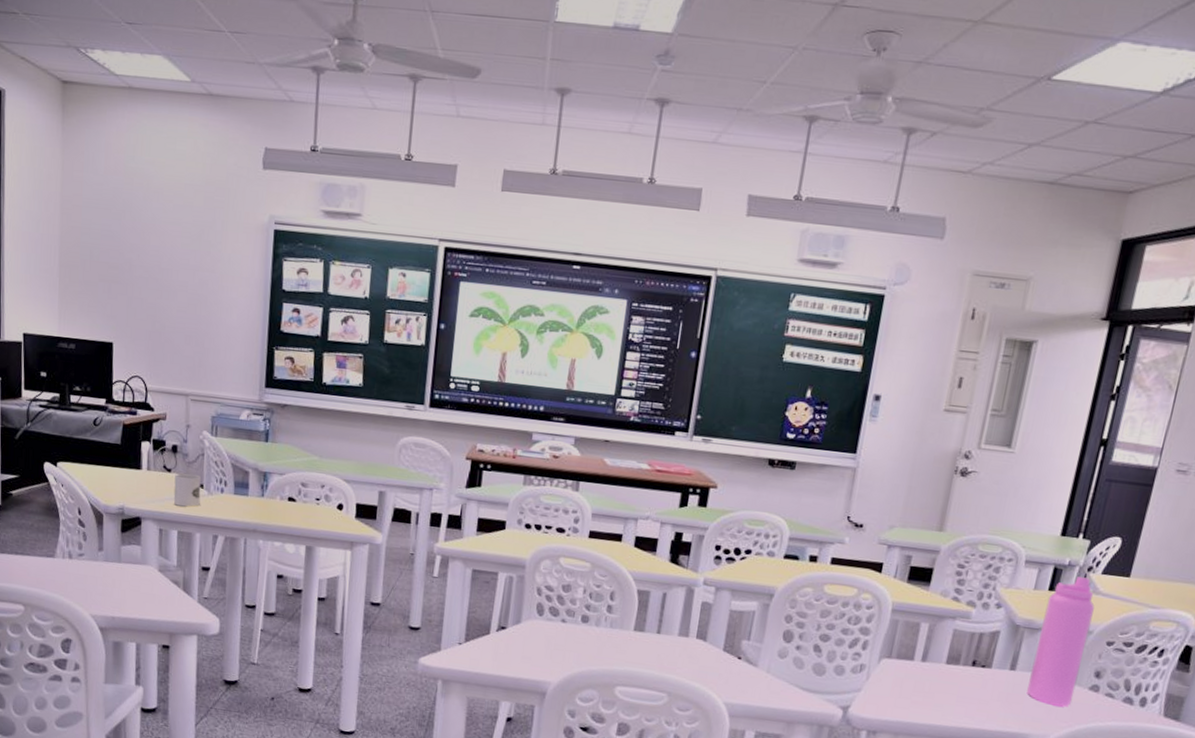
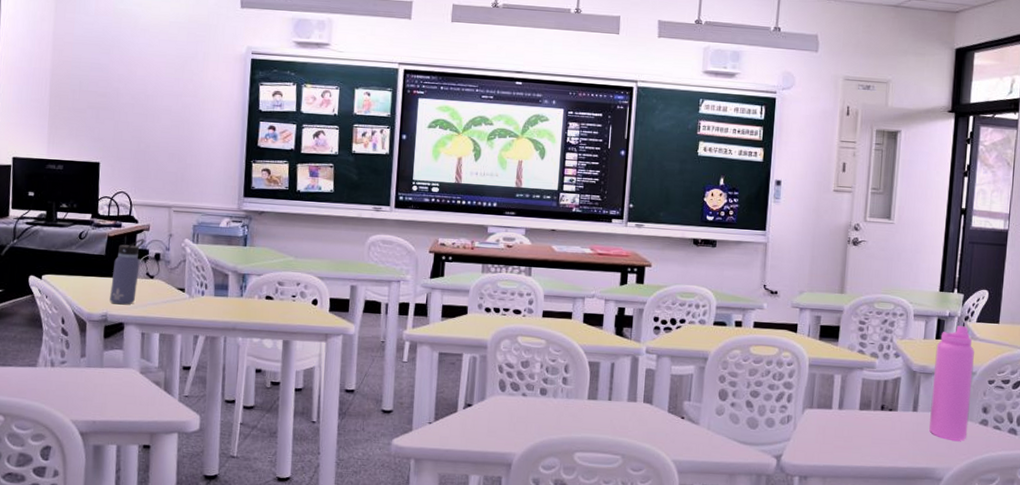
water bottle: none [126,428,162,499] -> present [110,239,145,305]
mug: present [173,473,201,507] -> none [155,279,183,311]

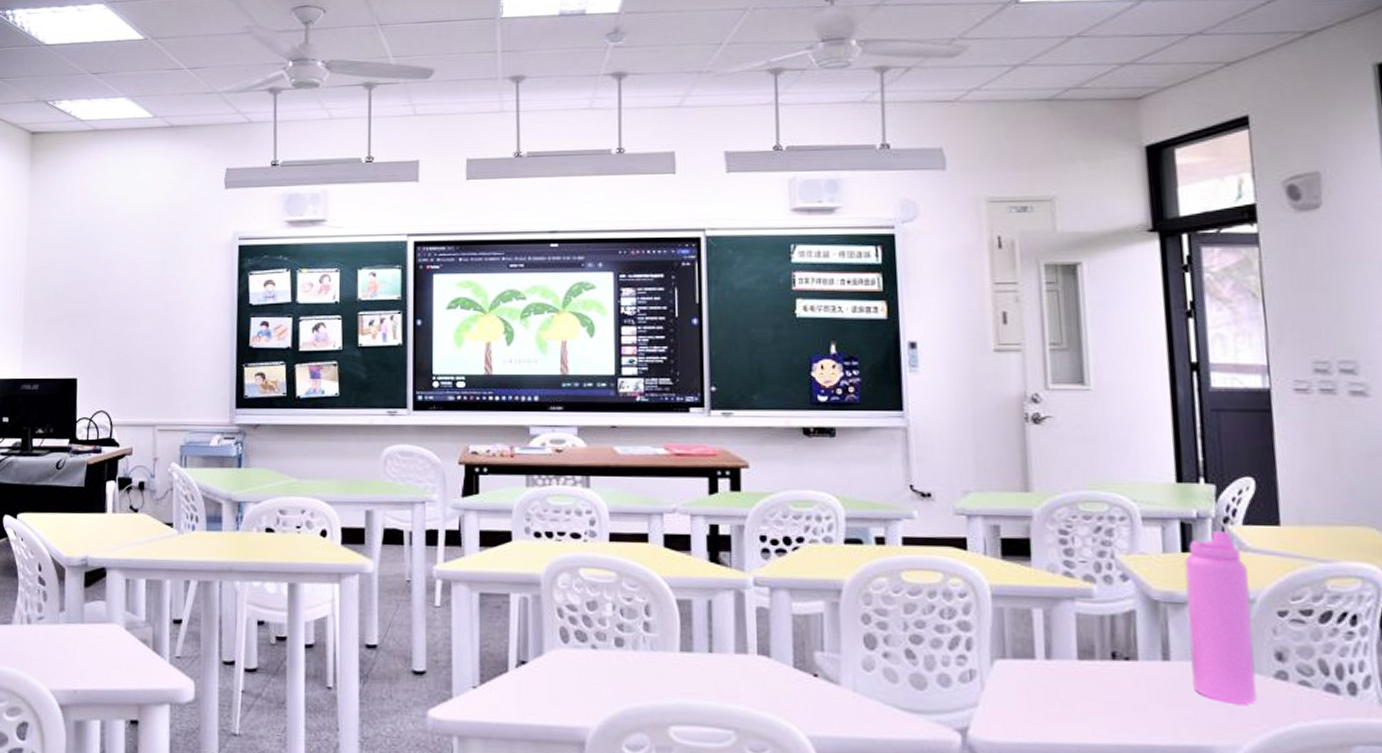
water bottle: present [110,239,145,305] -> none [90,465,128,546]

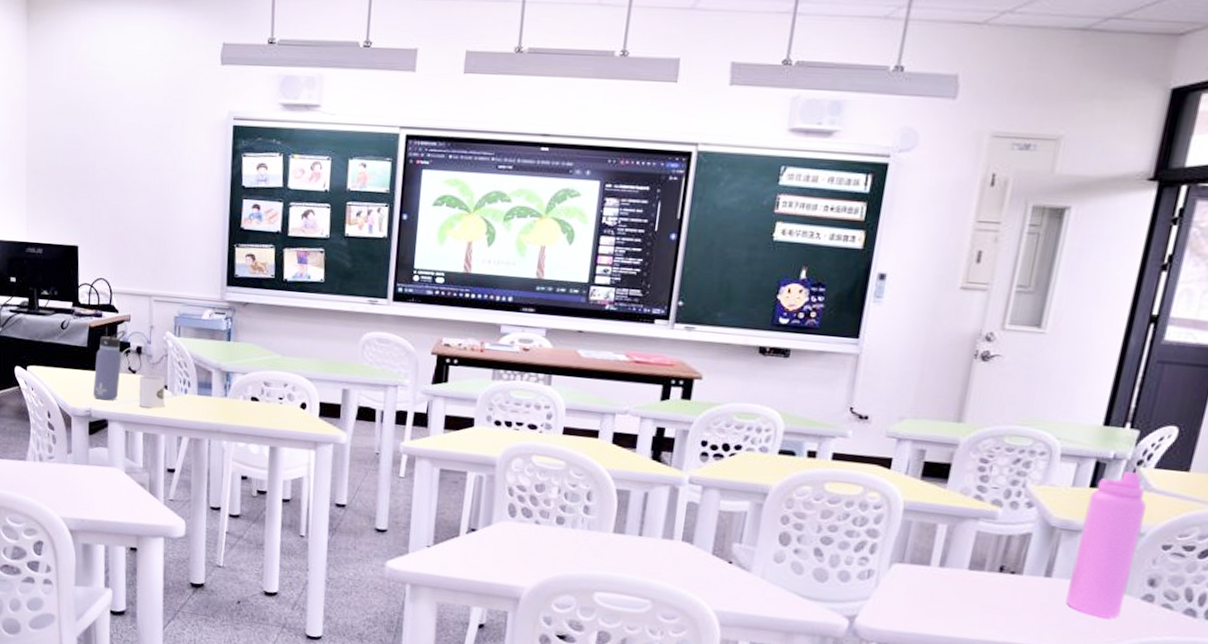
water bottle: none [90,465,128,546] -> present [93,330,126,401]
mug: none [141,512,171,551] -> present [138,374,165,409]

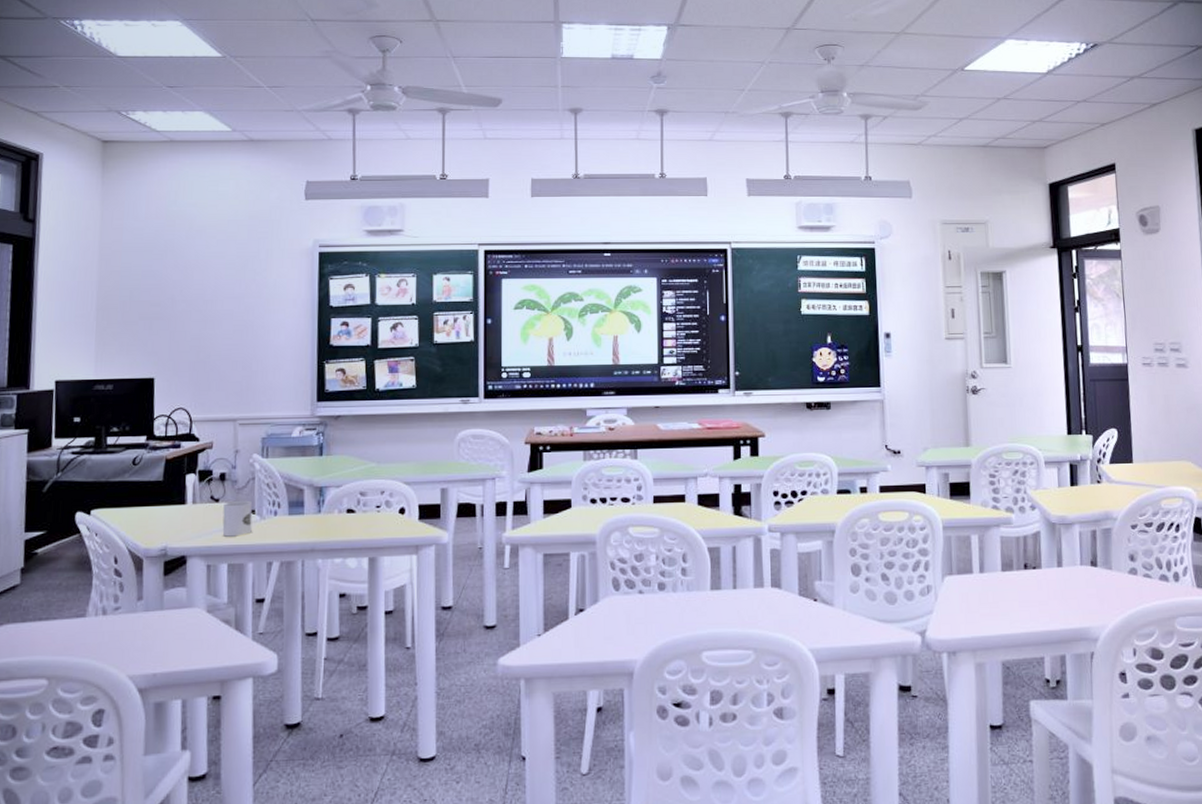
water bottle: present [93,330,126,401] -> none [169,458,208,535]
water bottle: present [1065,471,1147,619] -> none [1072,469,1118,595]

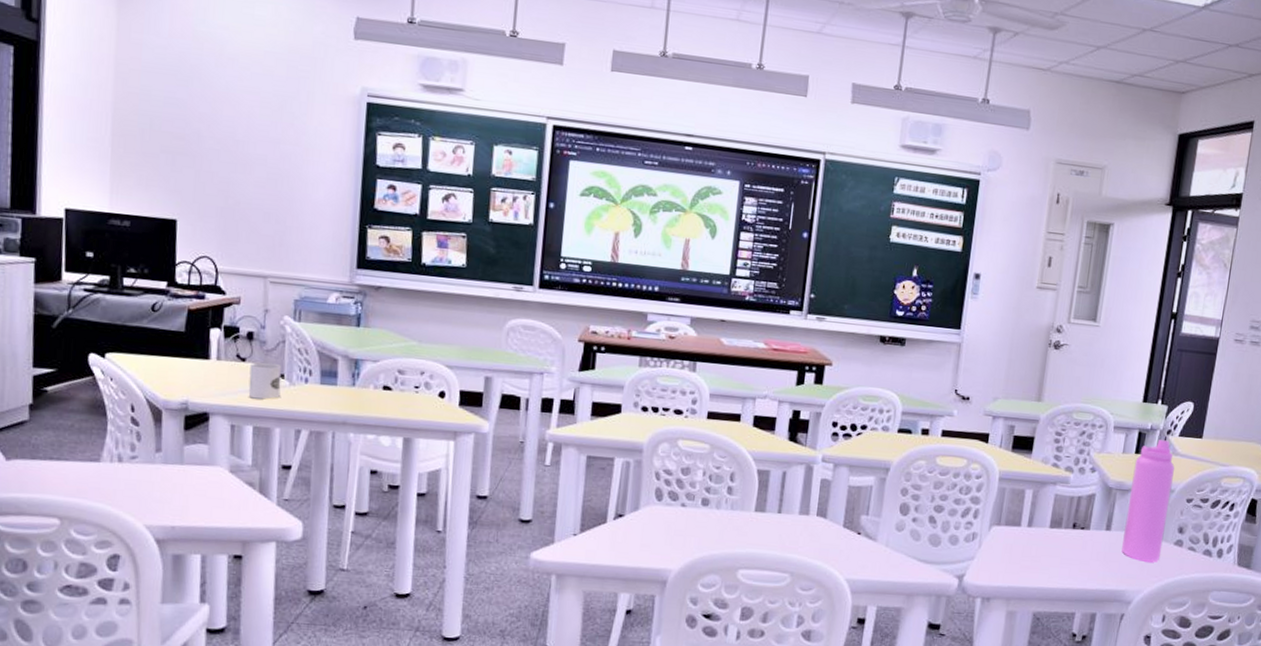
water bottle: none [1072,469,1118,595] -> present [1121,440,1175,562]

